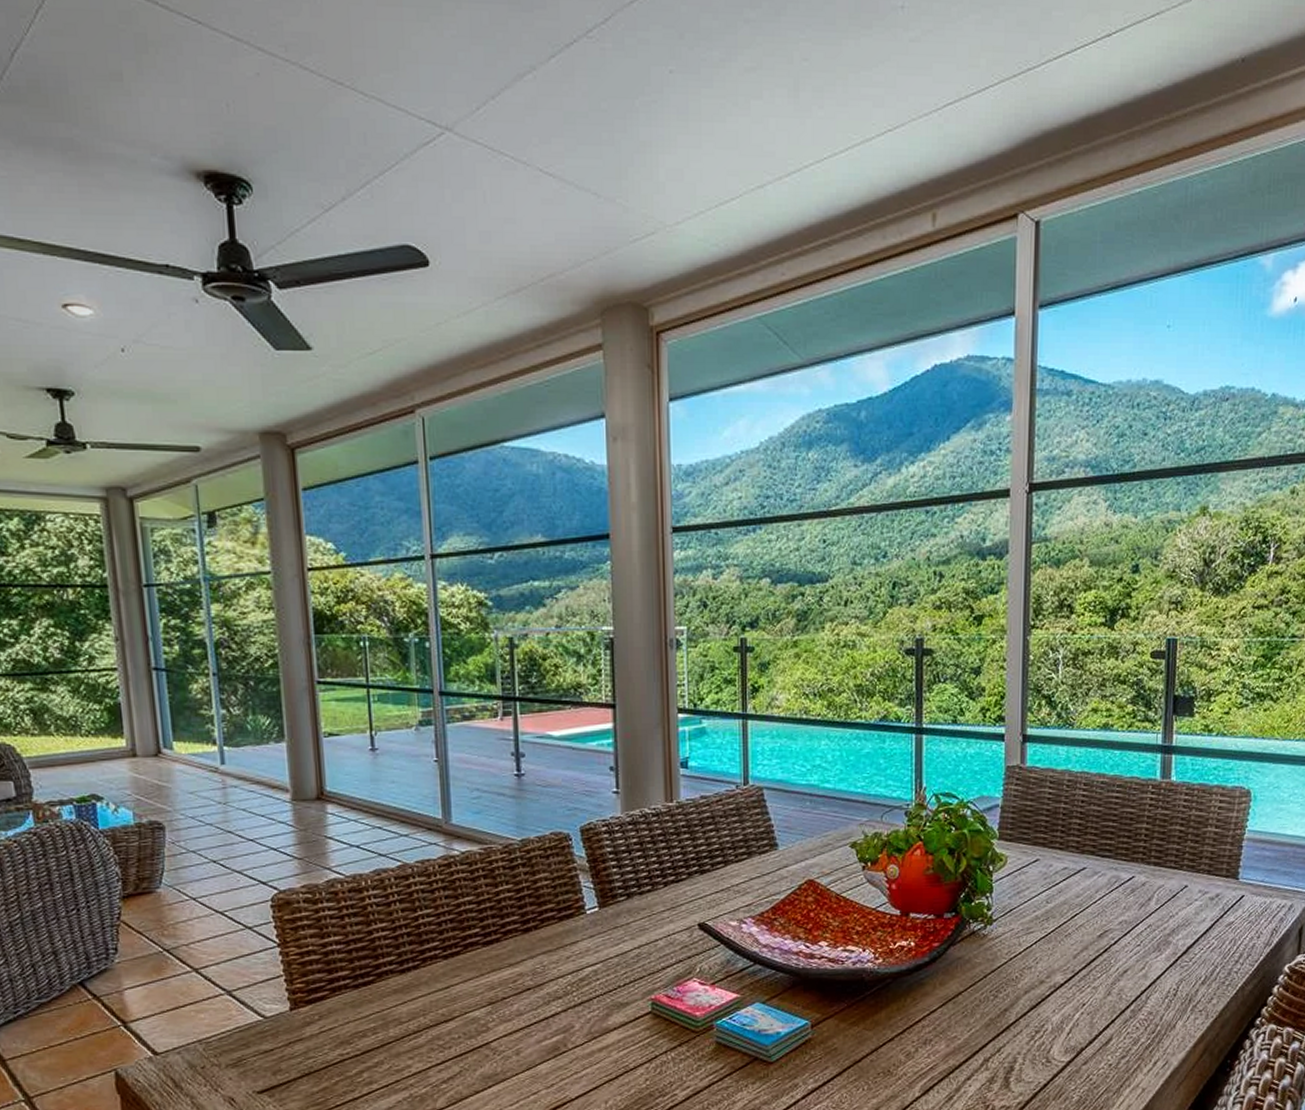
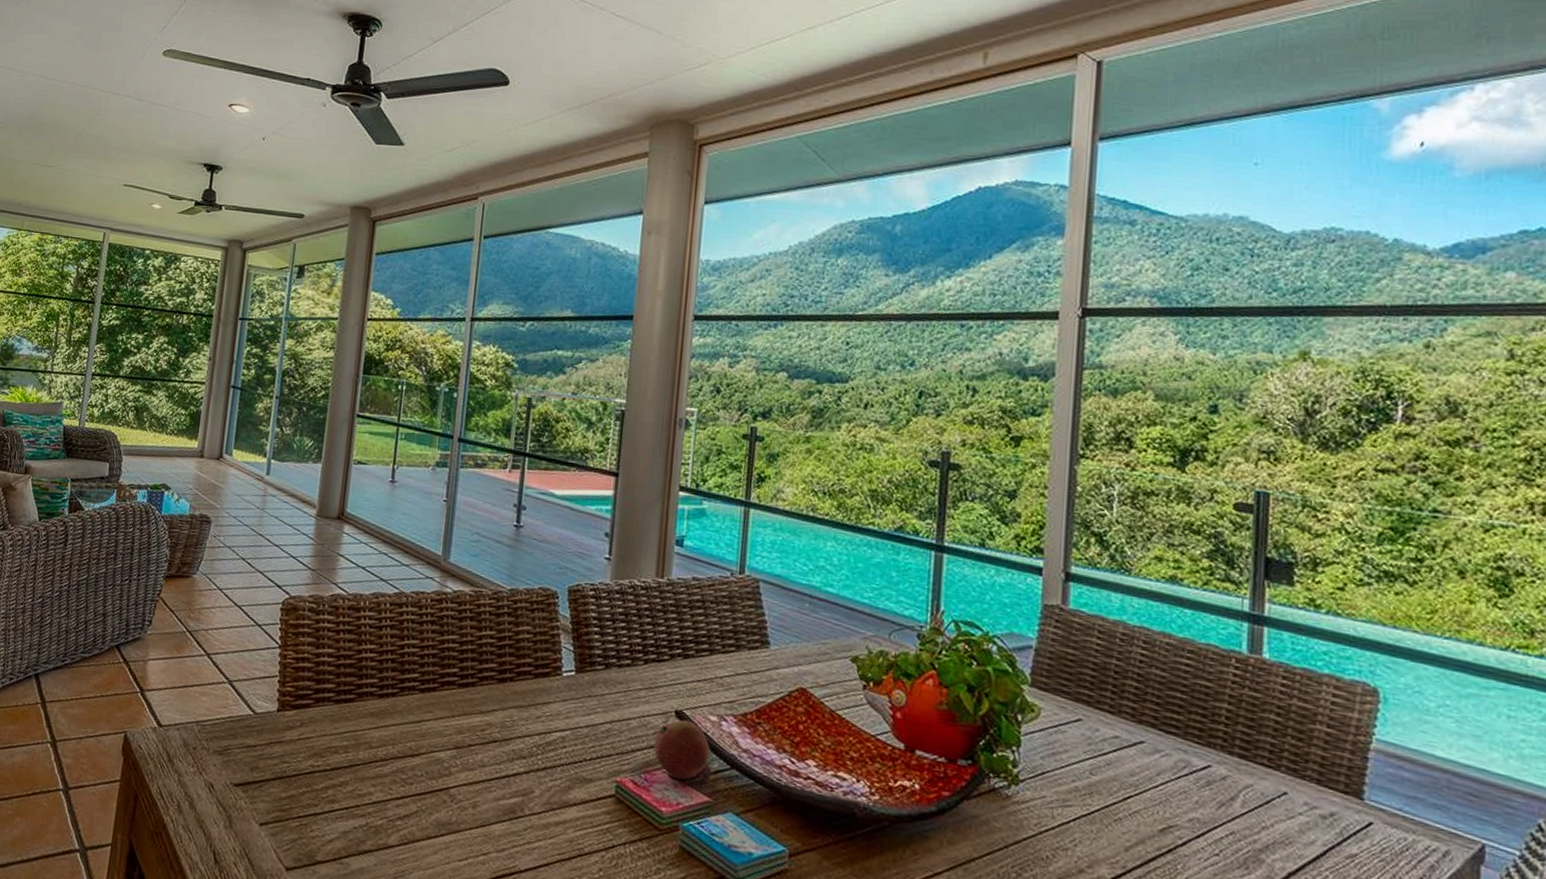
fruit: none [683,930,737,984] -> present [654,719,712,782]

